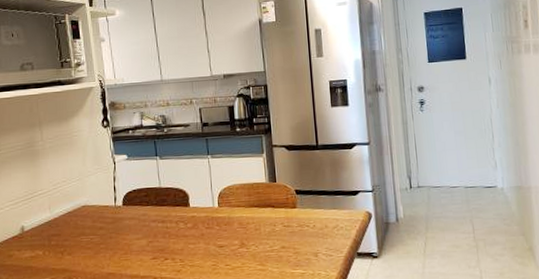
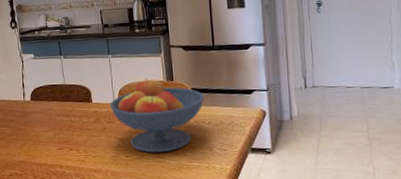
fruit bowl: none [208,180,308,260] -> present [109,78,204,153]

